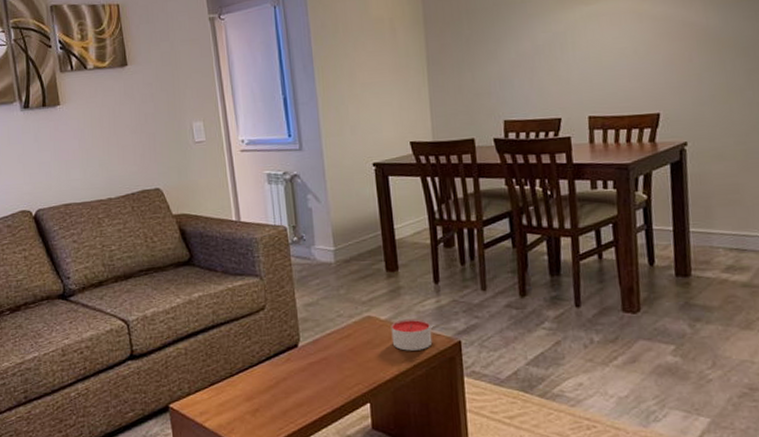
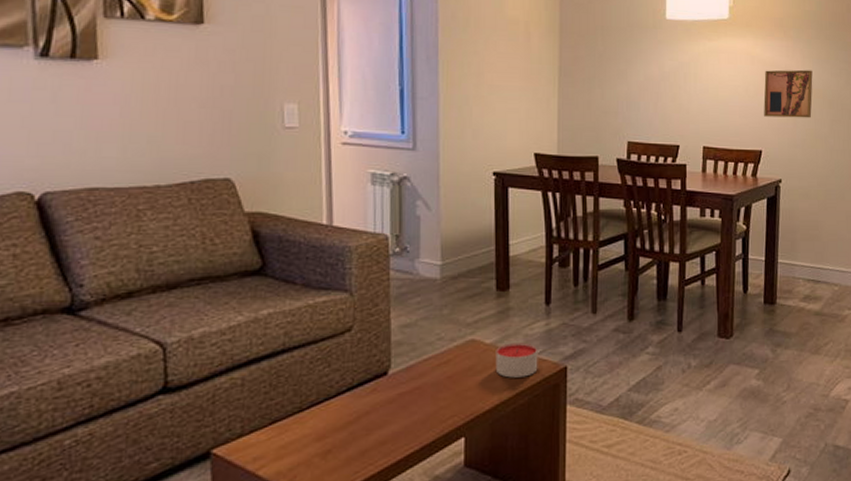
wall art: none [656,17,721,77] -> present [763,69,813,118]

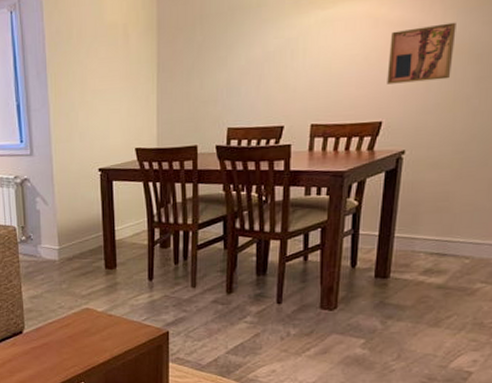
candle: present [495,342,538,378] -> none [106,311,143,339]

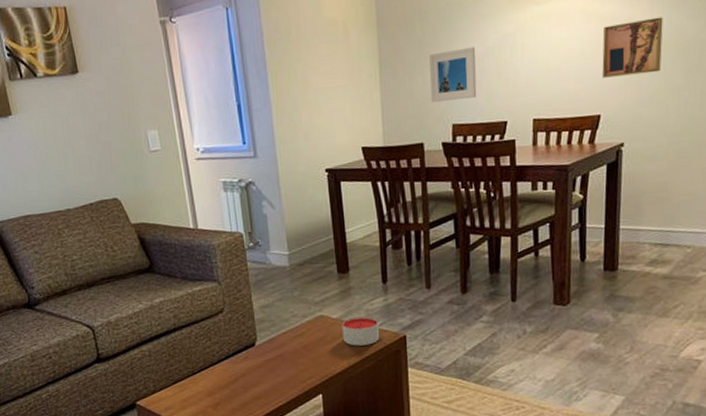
candle: none [106,311,143,339] -> present [341,316,380,346]
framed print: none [207,51,256,107] -> present [429,47,477,103]

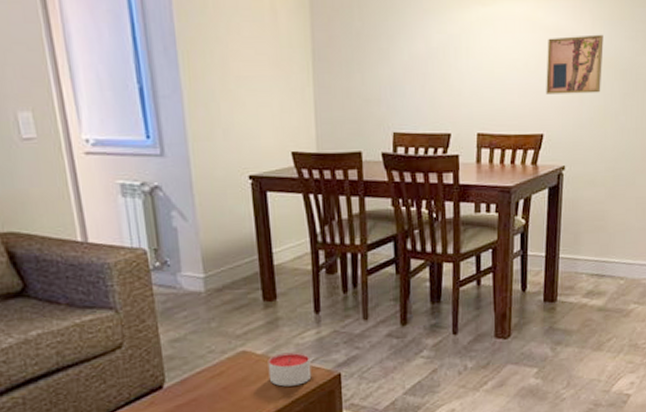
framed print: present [429,47,477,103] -> none [369,45,420,107]

